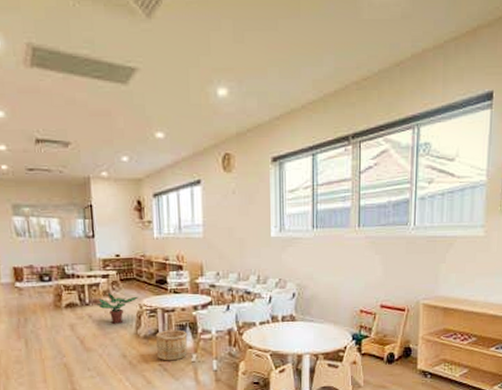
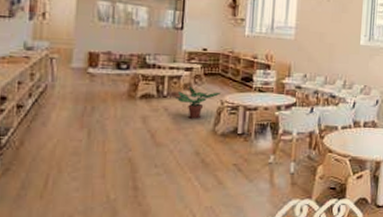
wooden bucket: present [155,329,188,361] -> none [232,128,268,161]

